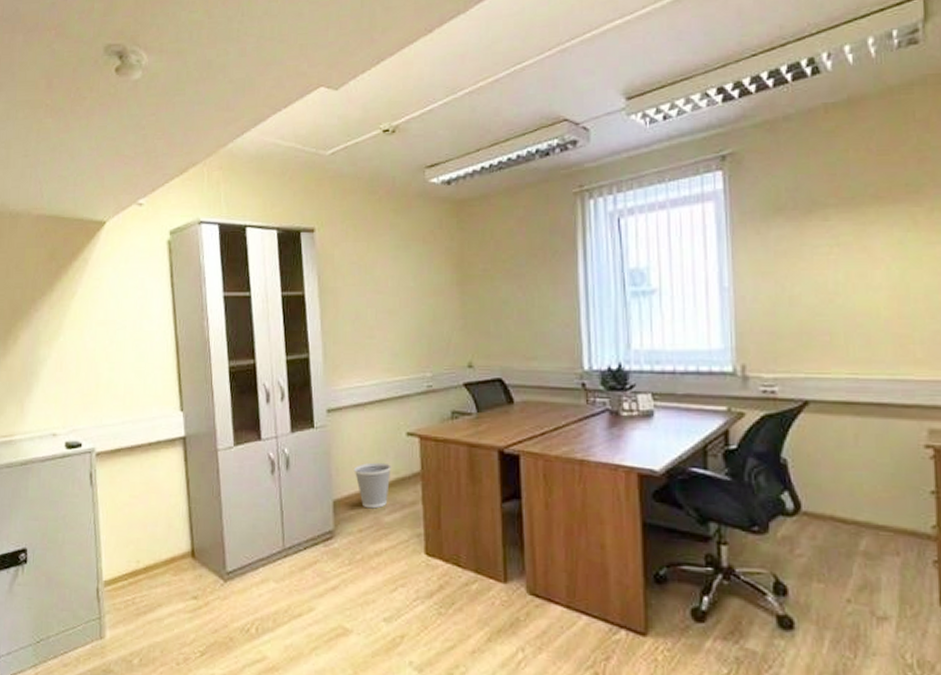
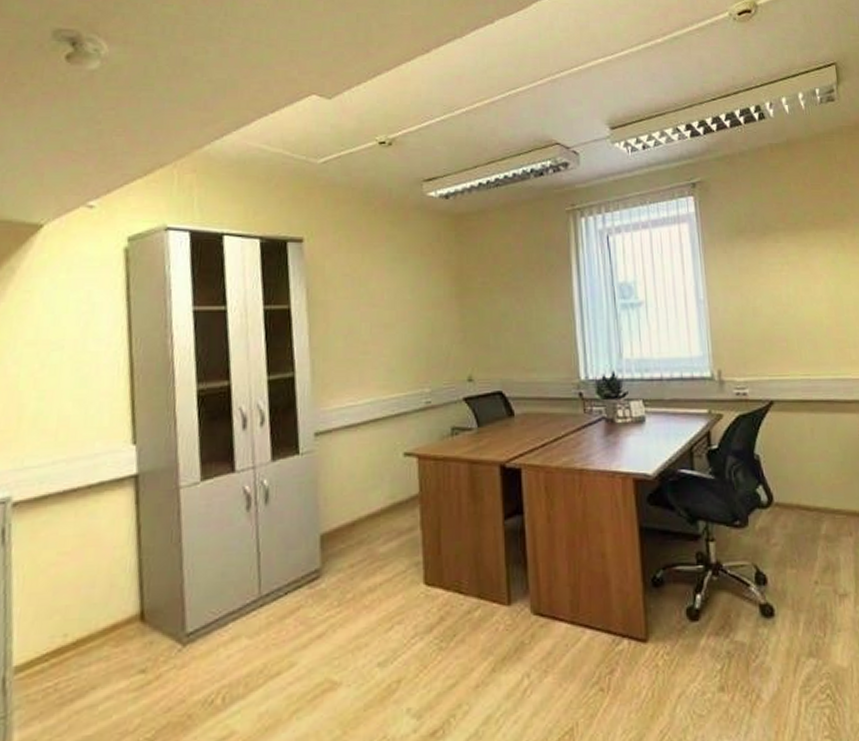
wastebasket: present [353,462,392,509] -> none [344,487,387,540]

